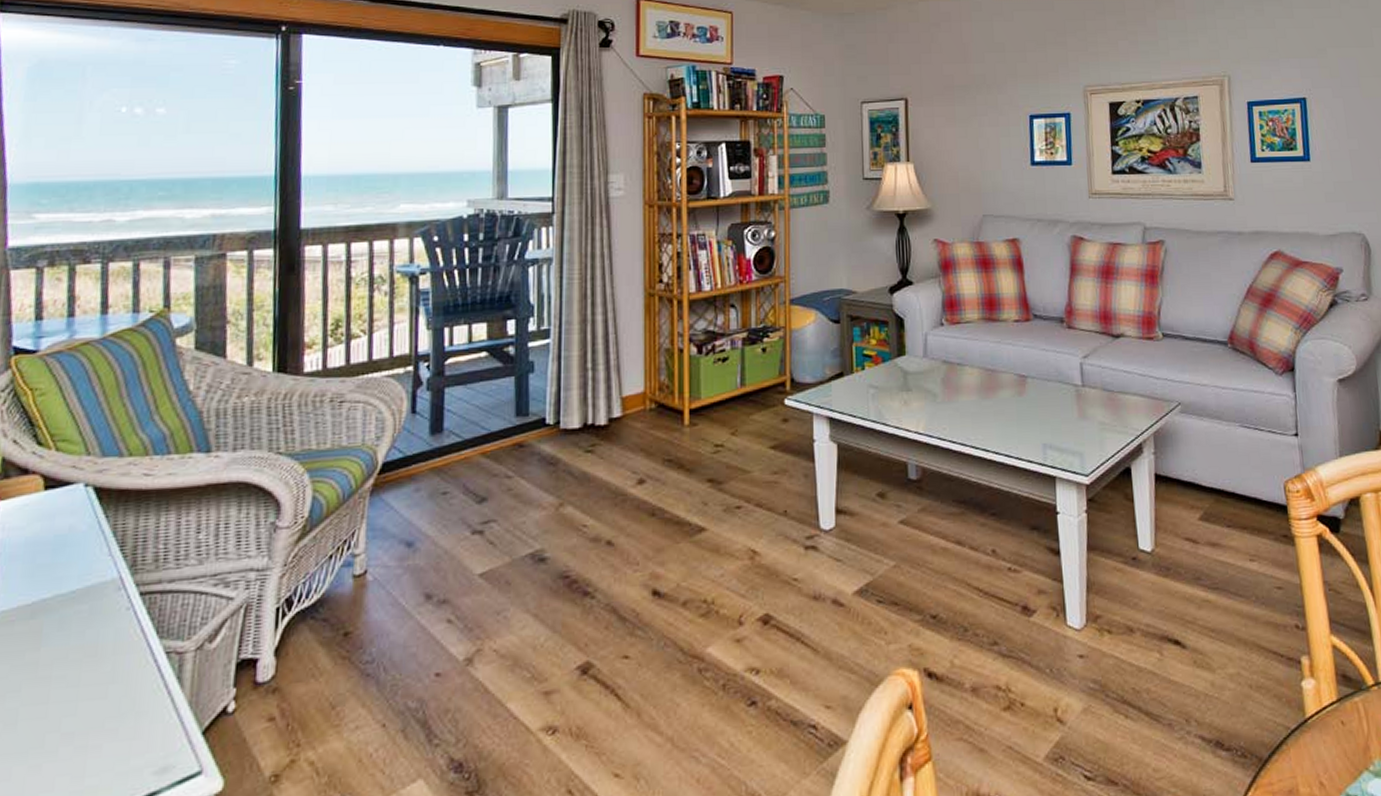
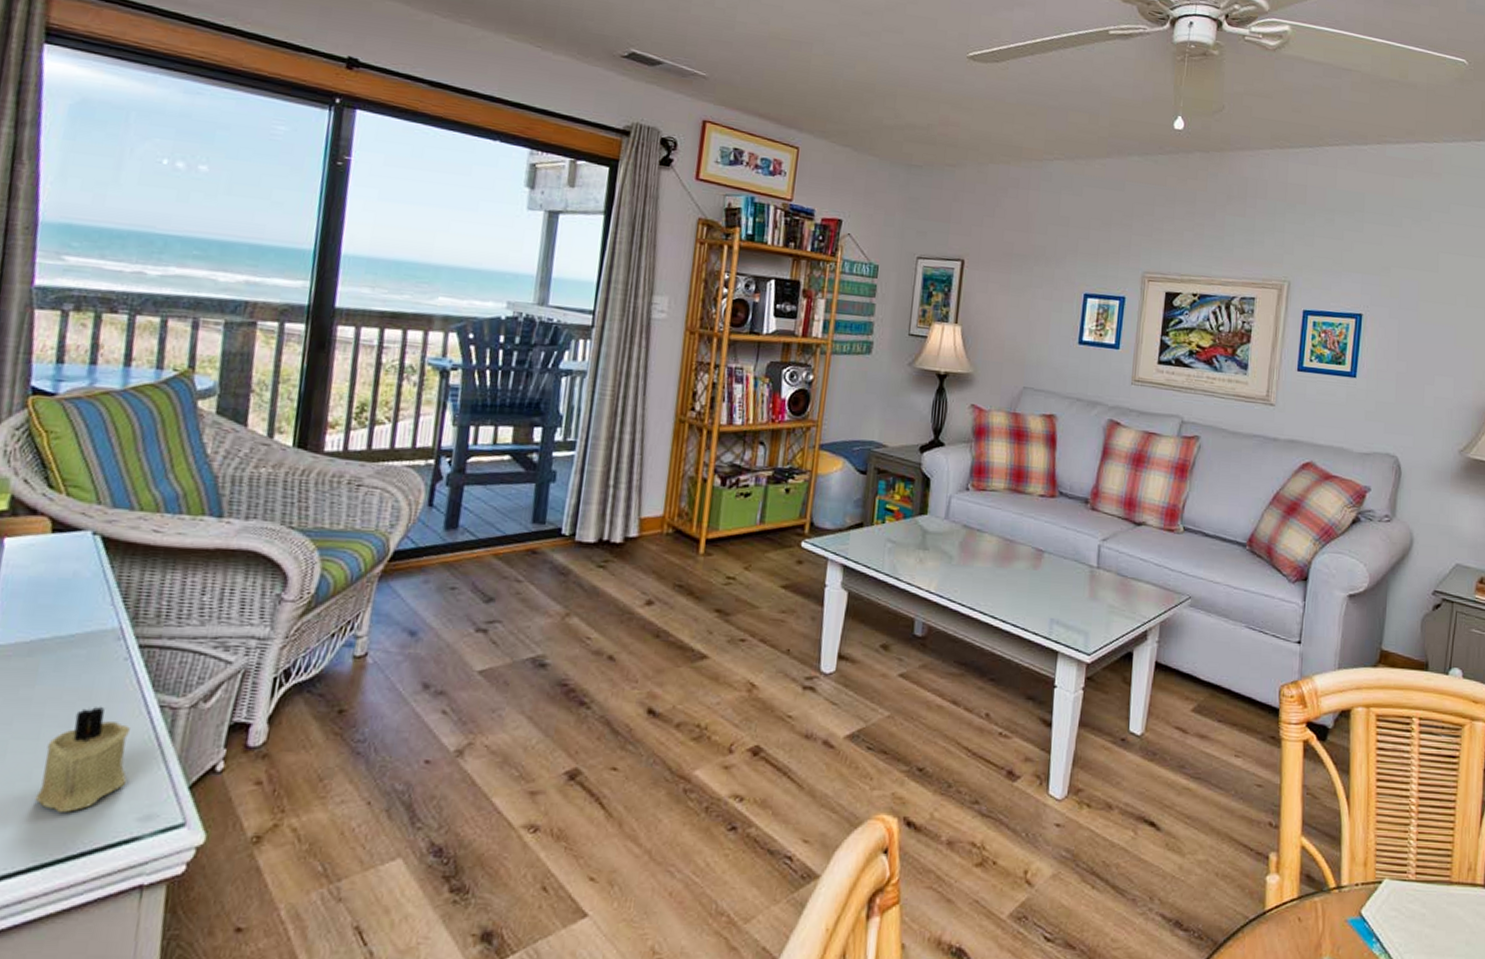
candle: none [49,660,140,777] -> present [34,706,130,814]

